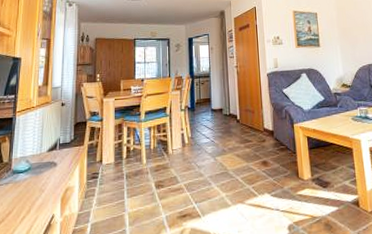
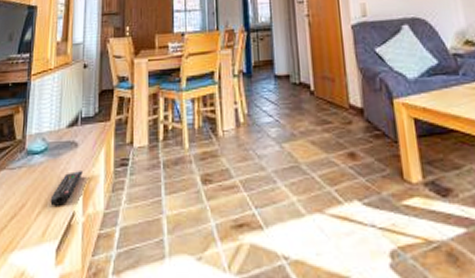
remote control: none [33,184,61,212] -> present [50,171,83,206]

